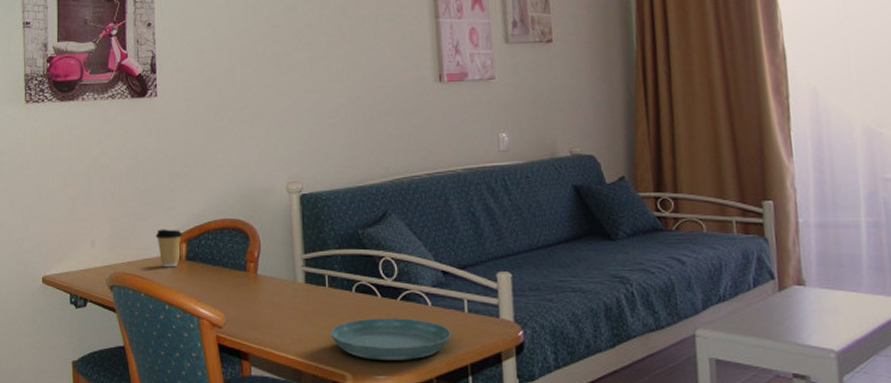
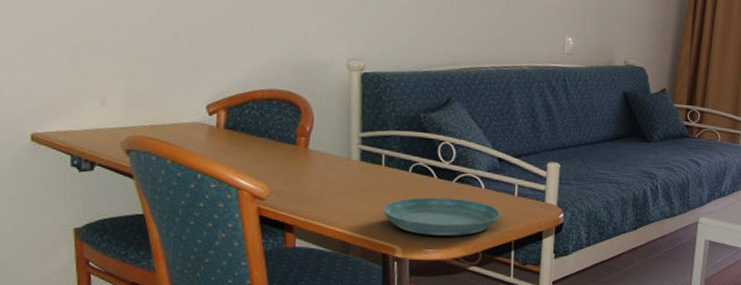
coffee cup: present [155,229,183,268] -> none [187,93,222,135]

